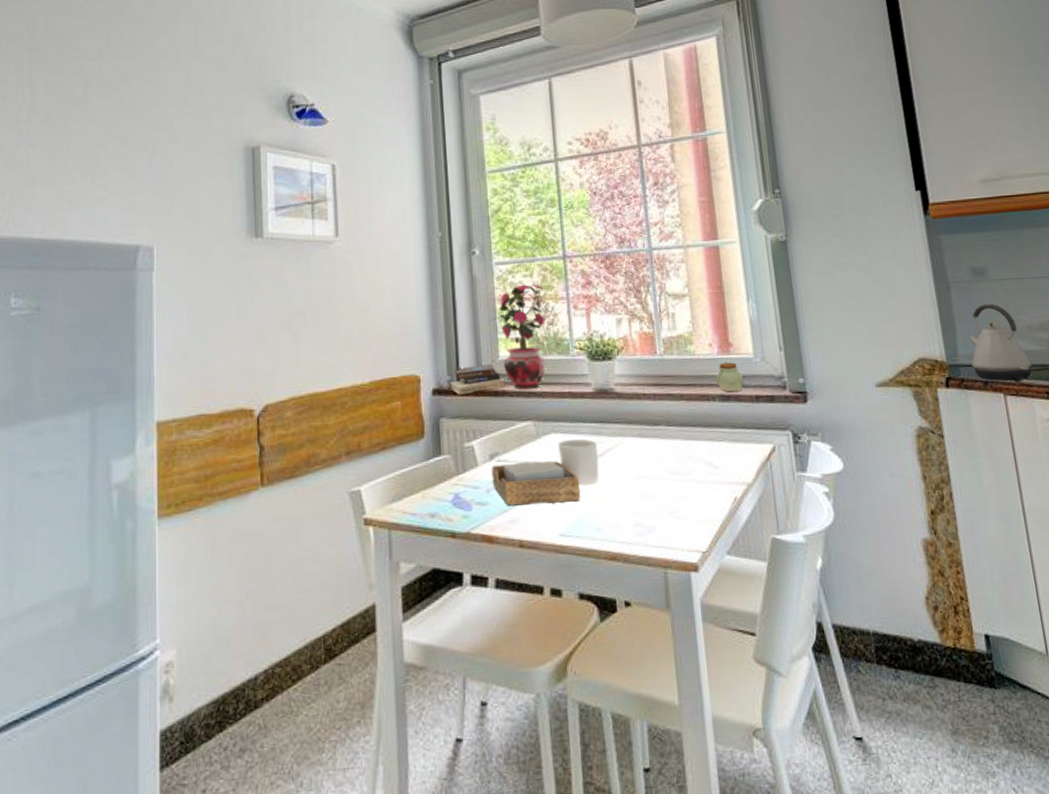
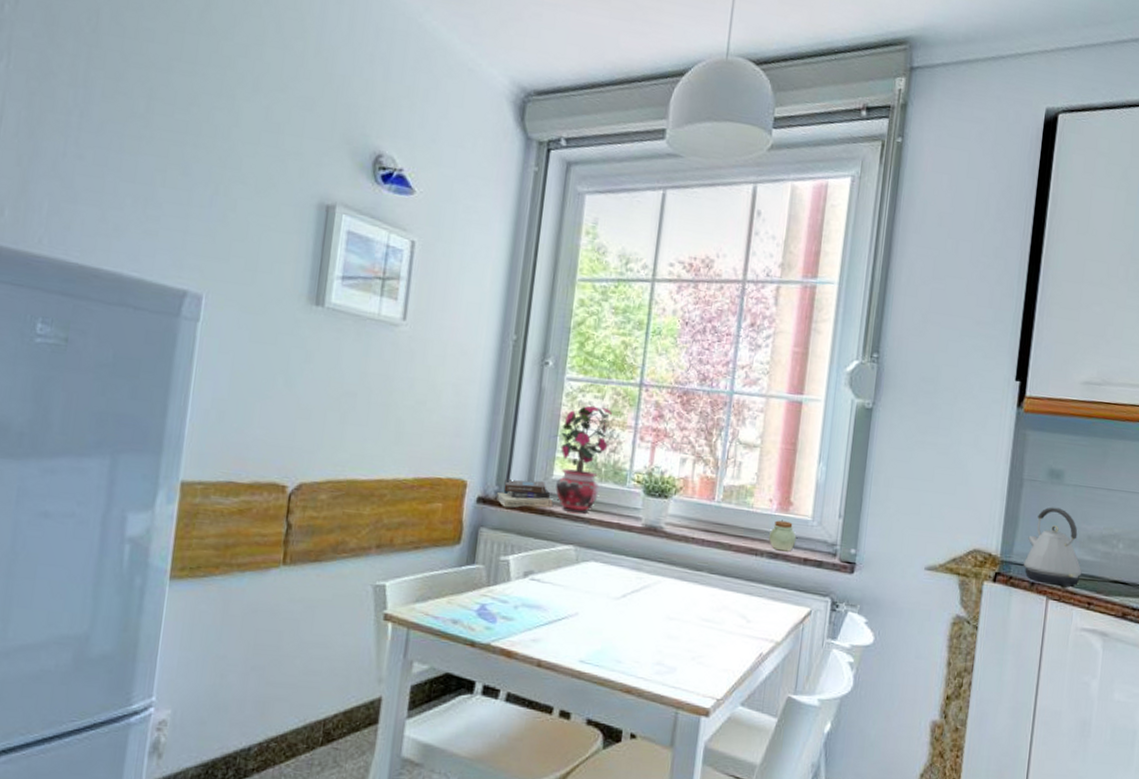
napkin holder: present [491,460,581,506] -> none [521,583,610,632]
mug: present [558,438,600,487] -> none [594,570,635,619]

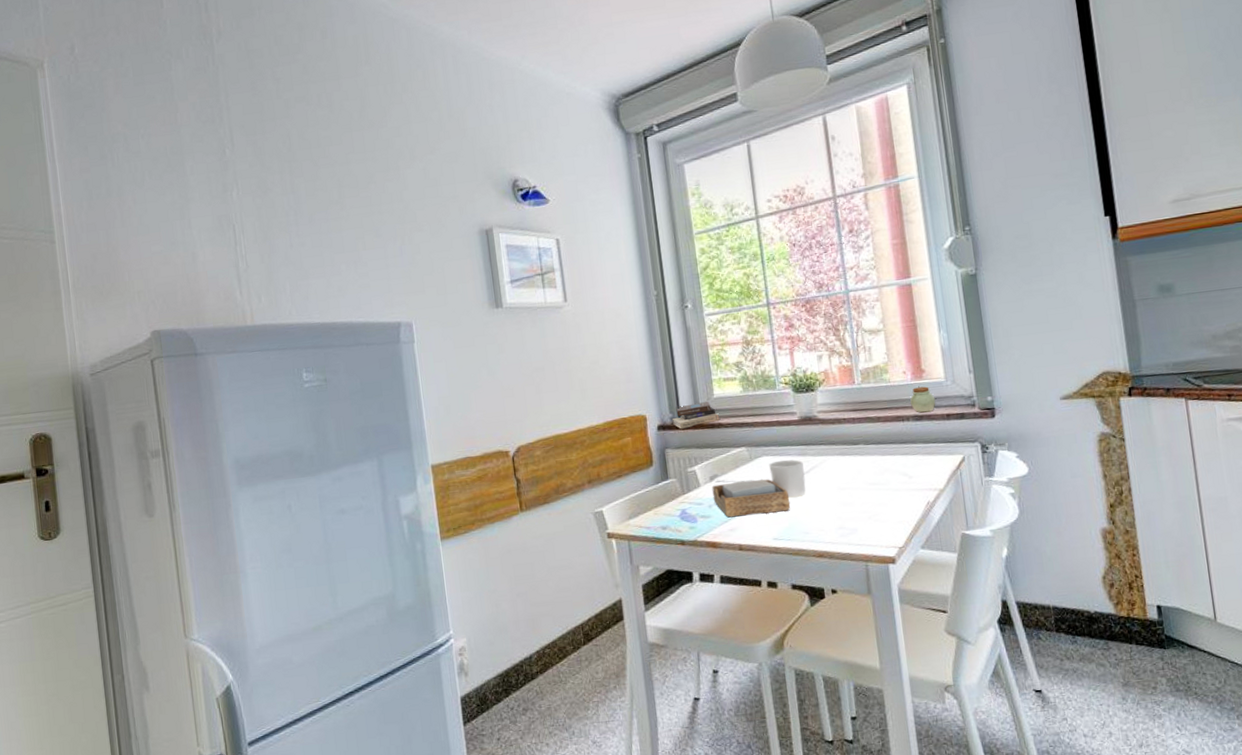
napkin holder: none [521,583,610,632] -> present [712,479,791,518]
potted flower: present [551,402,612,514] -> none [704,327,756,421]
mug: none [594,570,635,619] -> present [769,459,807,499]
kettle: present [1023,507,1082,587] -> none [1153,317,1215,388]

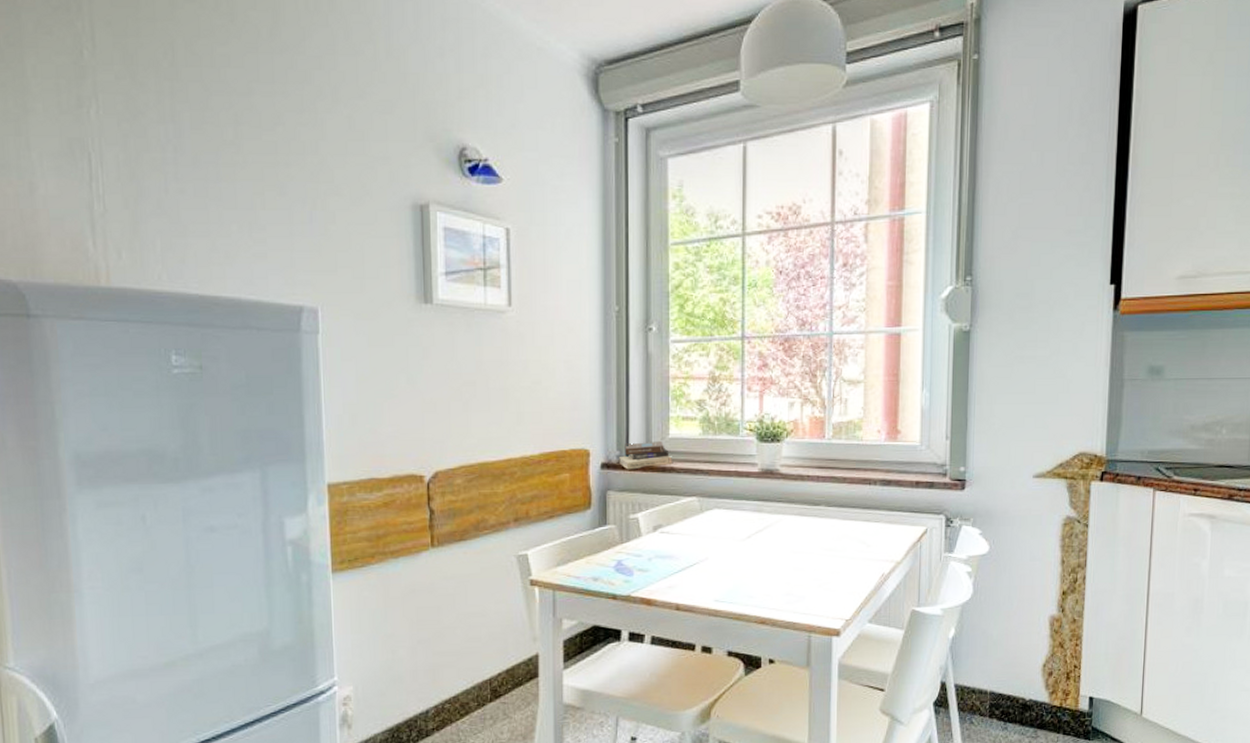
napkin holder: present [712,479,791,518] -> none [654,533,738,574]
mug: present [769,459,807,499] -> none [720,515,757,558]
jar: present [910,386,936,414] -> none [881,449,907,479]

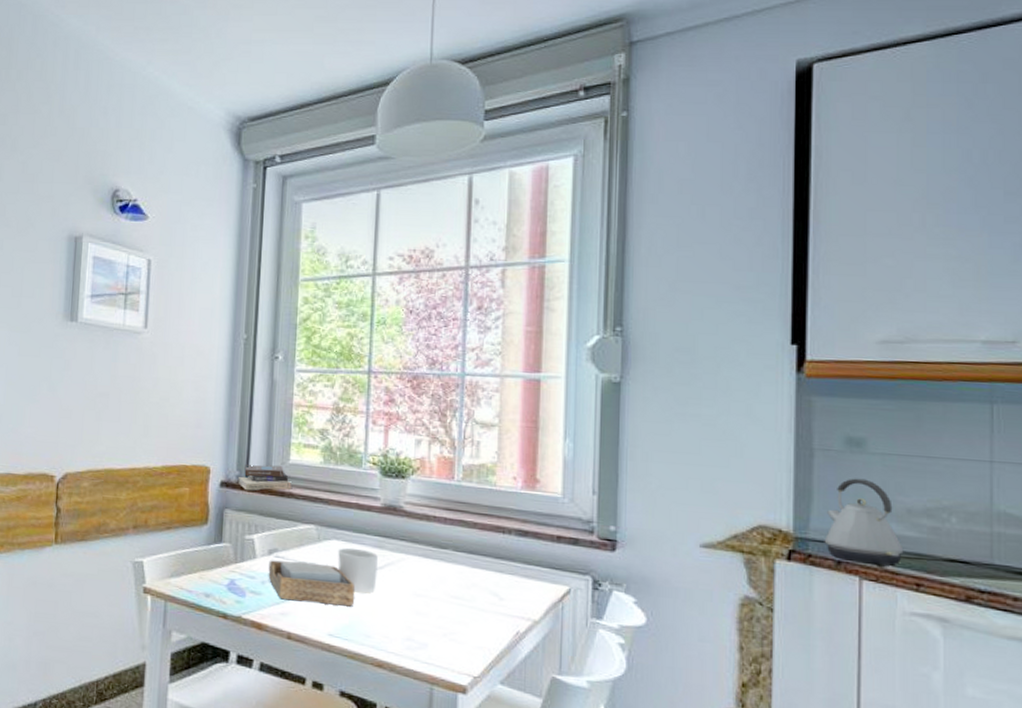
napkin holder: none [654,533,738,574] -> present [268,560,356,607]
mug: none [720,515,757,558] -> present [337,548,378,595]
kettle: none [1128,402,1187,477] -> present [824,478,904,566]

